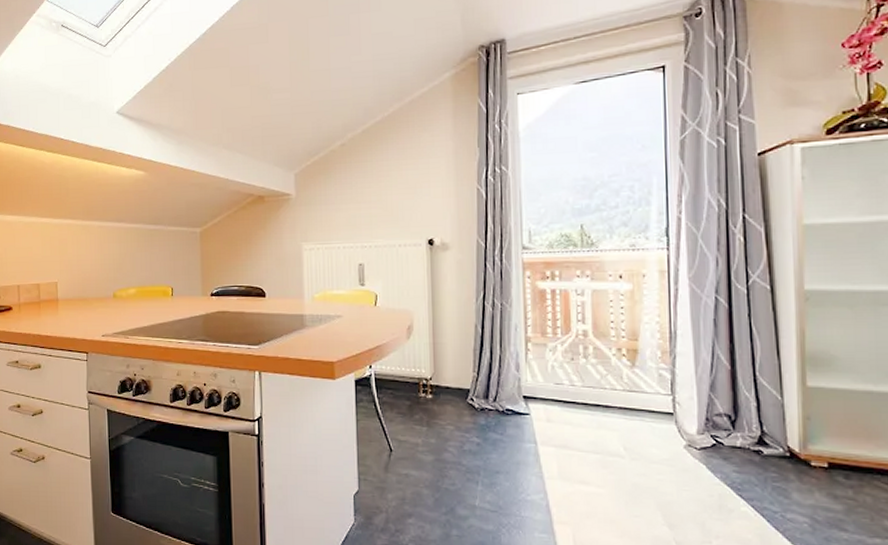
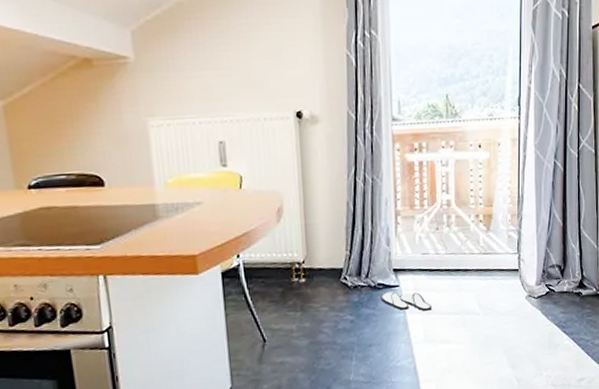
slippers: none [509,419,566,445] -> present [380,291,431,311]

